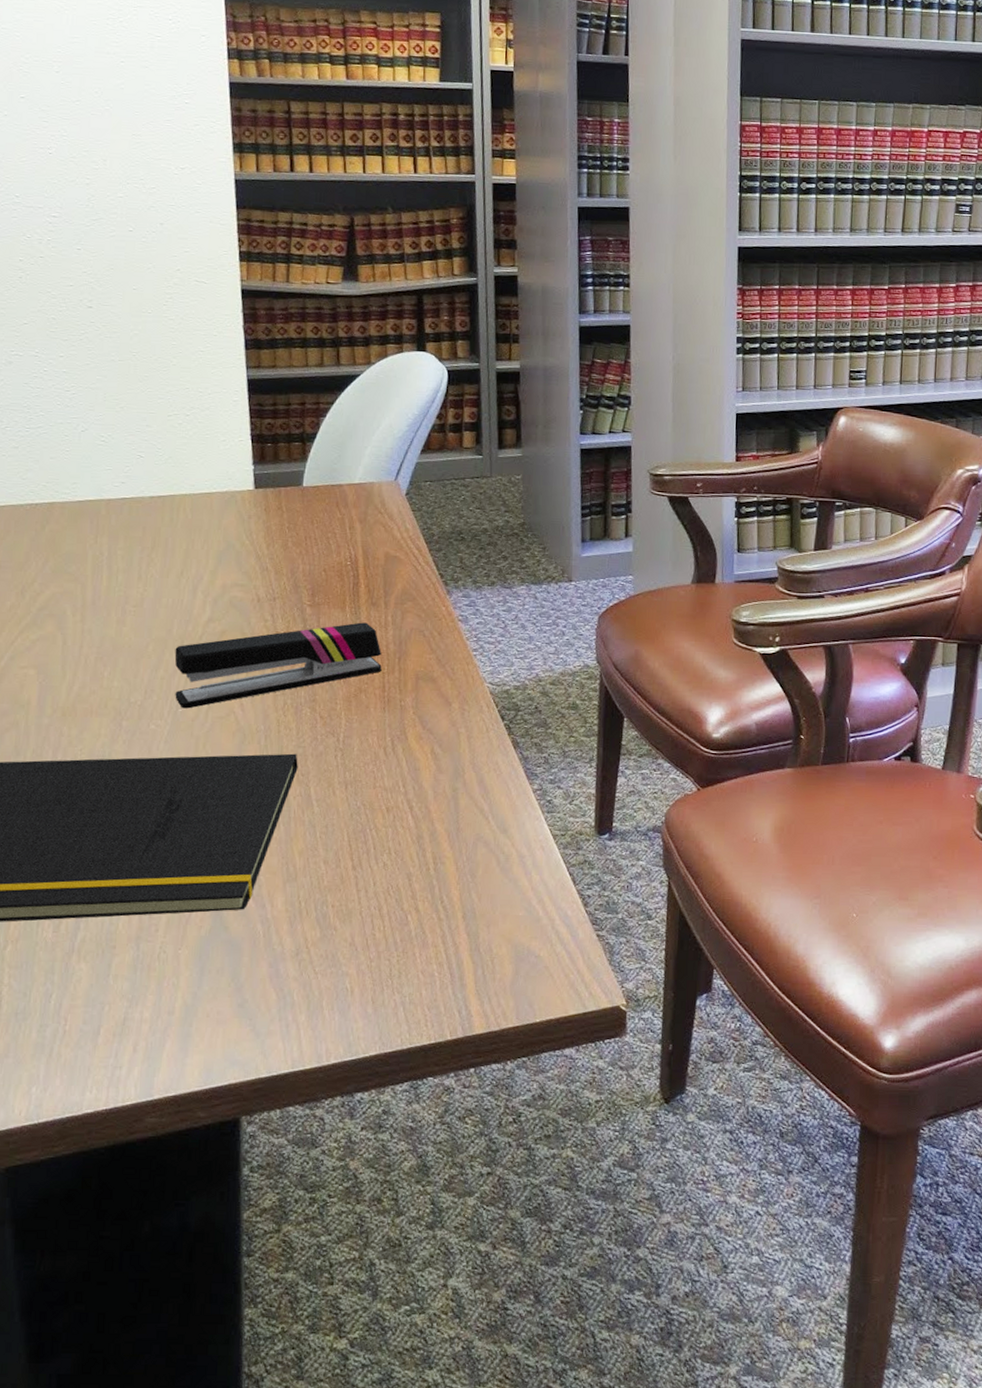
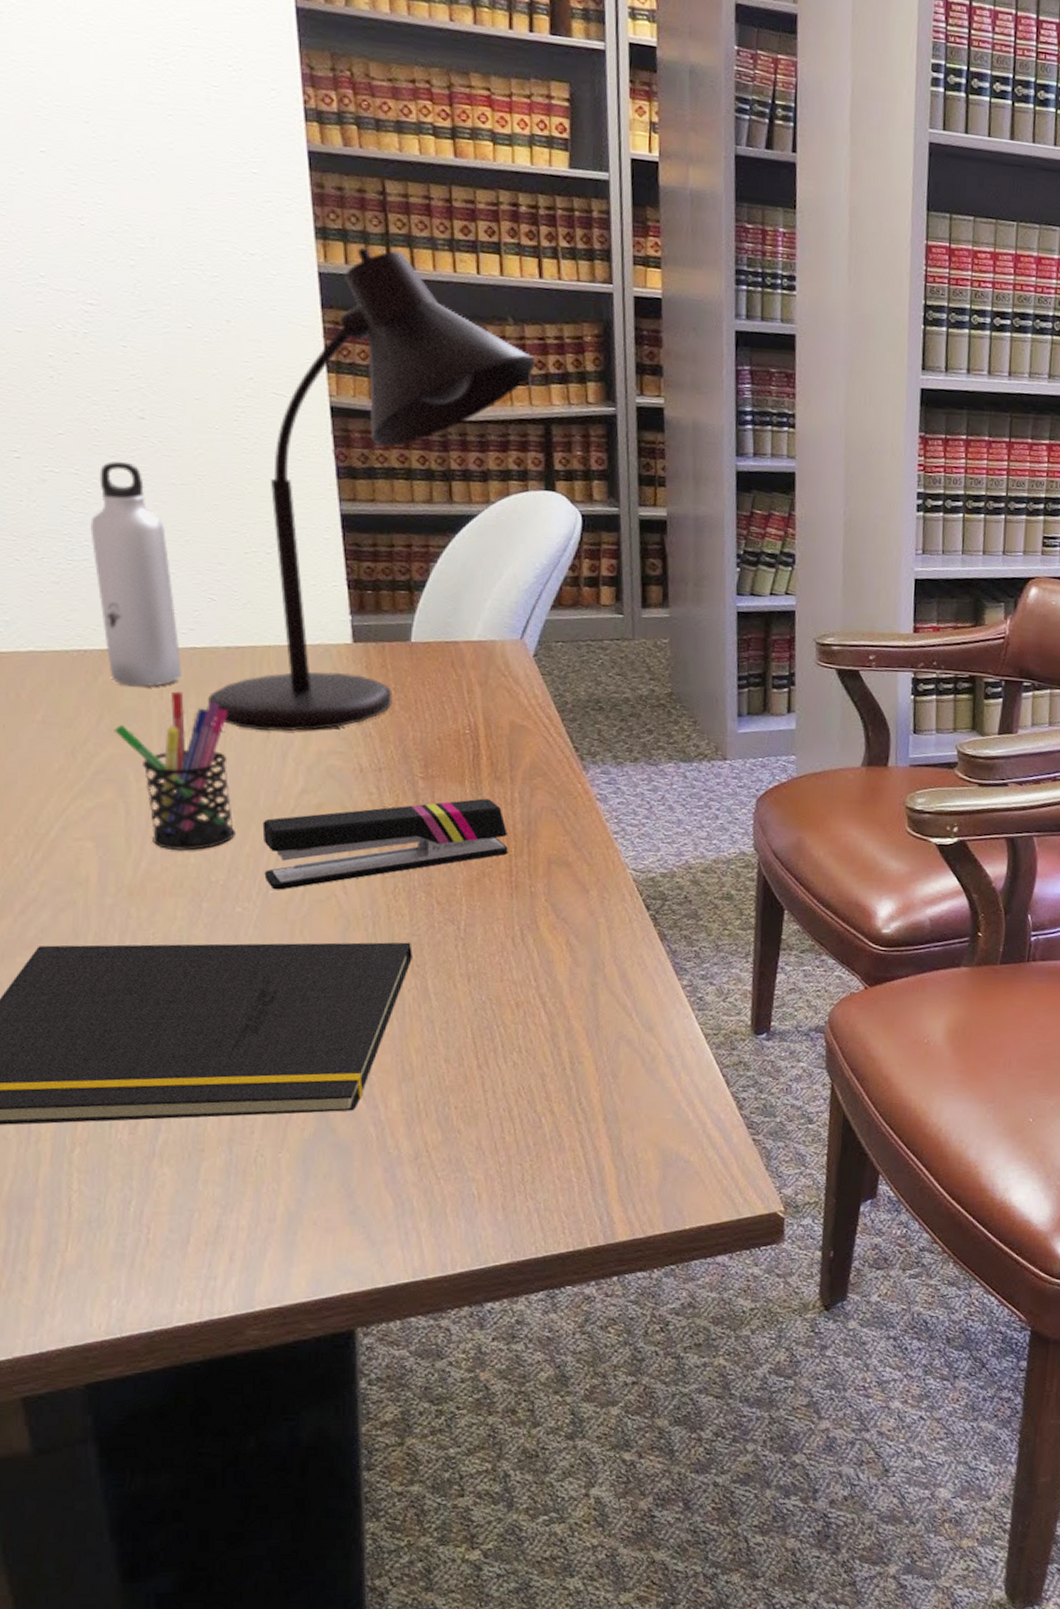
water bottle: none [45,343,114,534] -> present [90,461,182,687]
pen holder: none [56,536,152,676] -> present [114,691,236,852]
desk lamp: none [134,157,411,568] -> present [208,247,537,732]

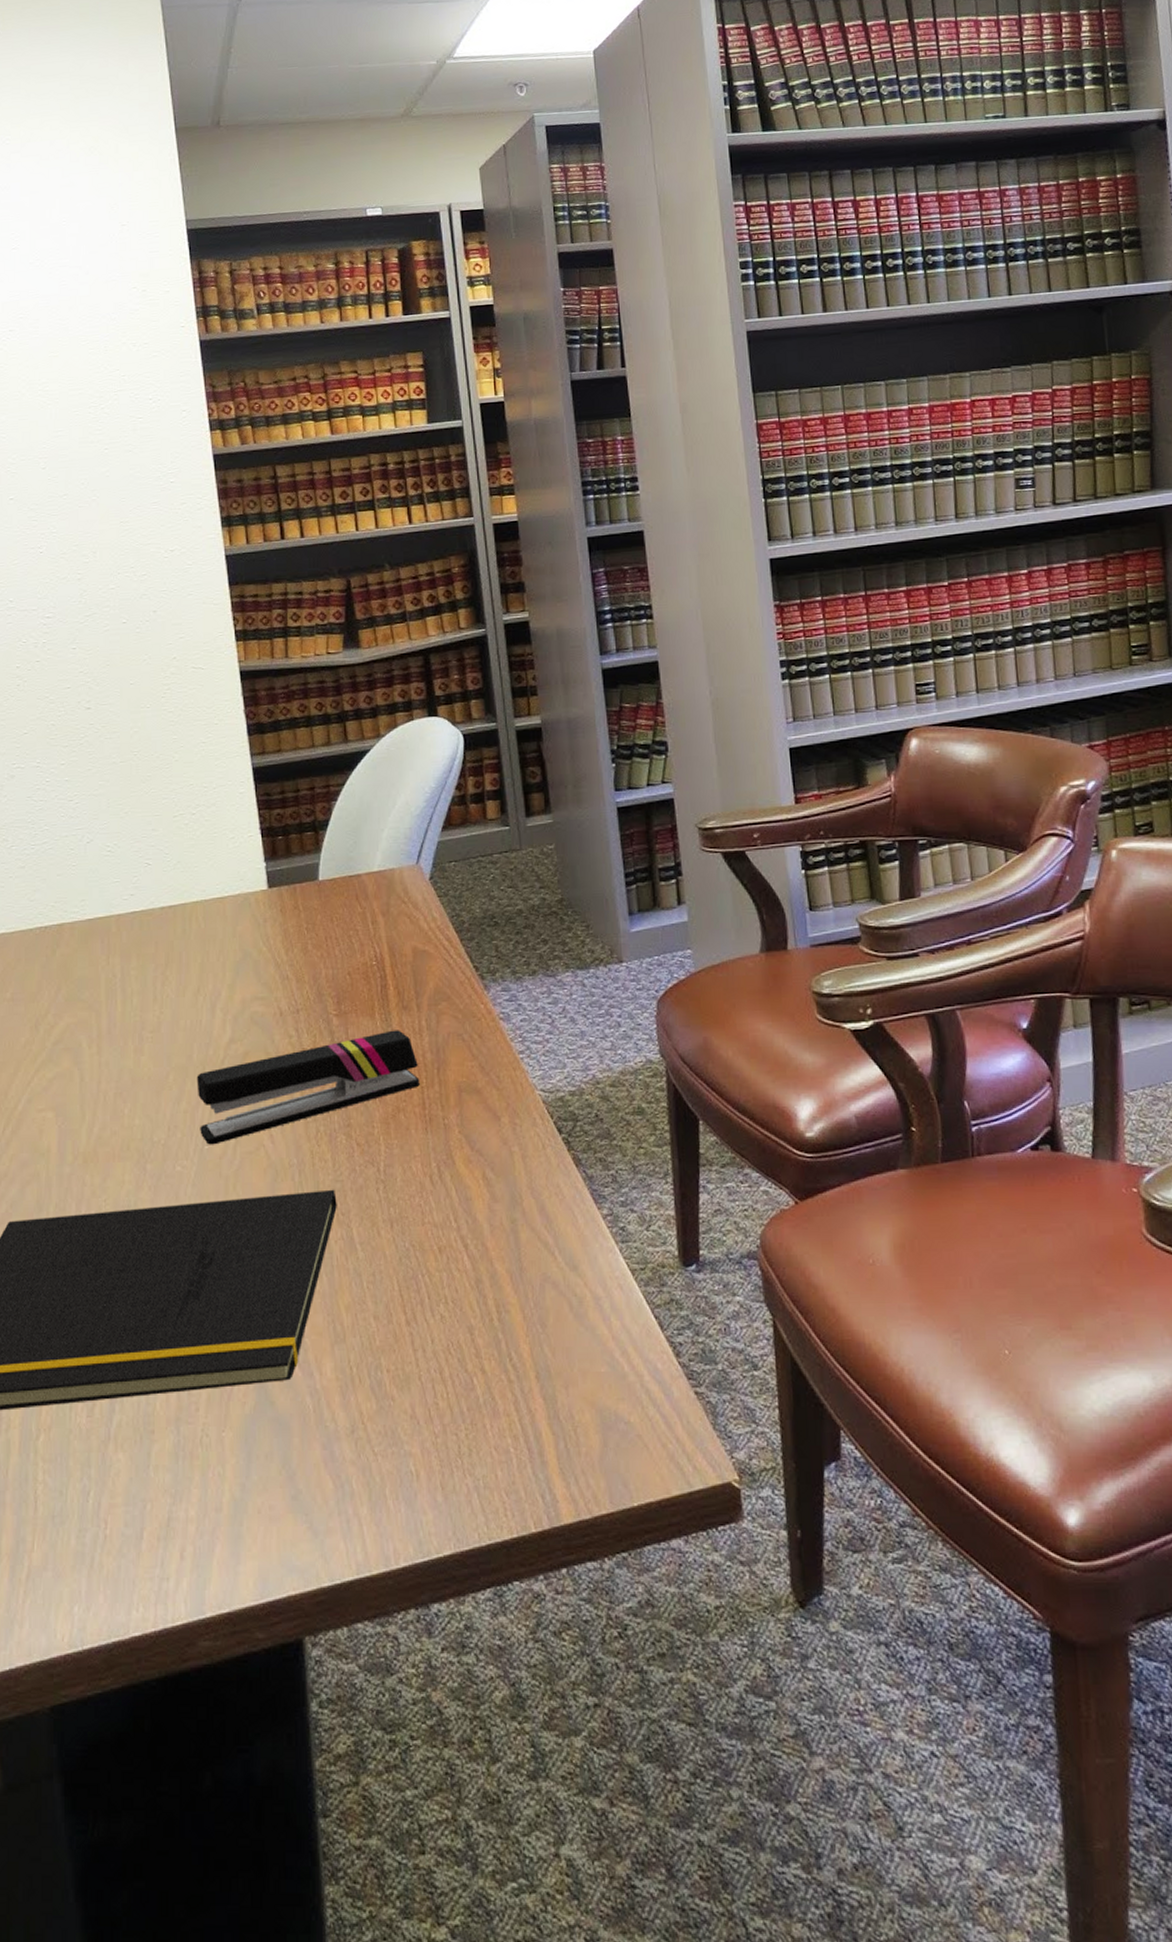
water bottle: present [90,461,182,687] -> none [49,749,124,956]
pen holder: present [114,691,236,852] -> none [70,955,173,1114]
desk lamp: present [208,247,537,732] -> none [147,524,413,985]

